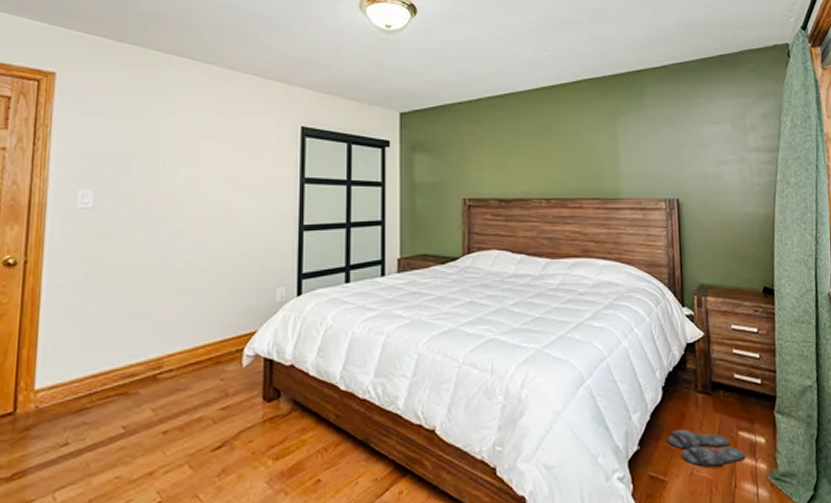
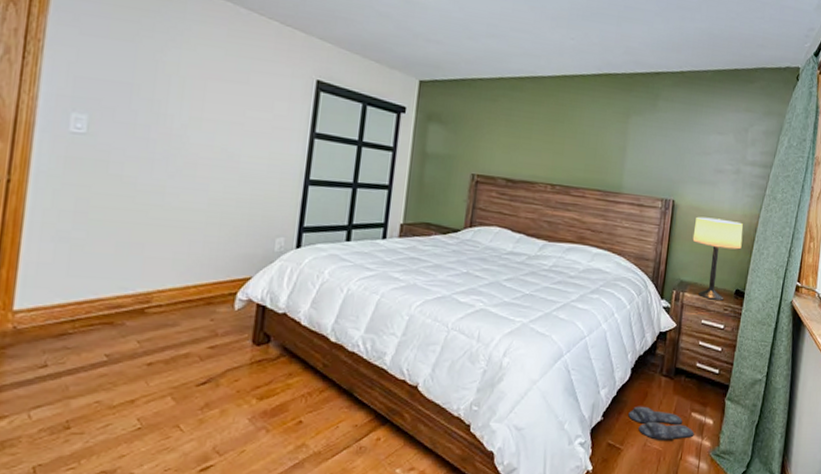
table lamp: none [705,212,761,303] -> present [692,216,743,302]

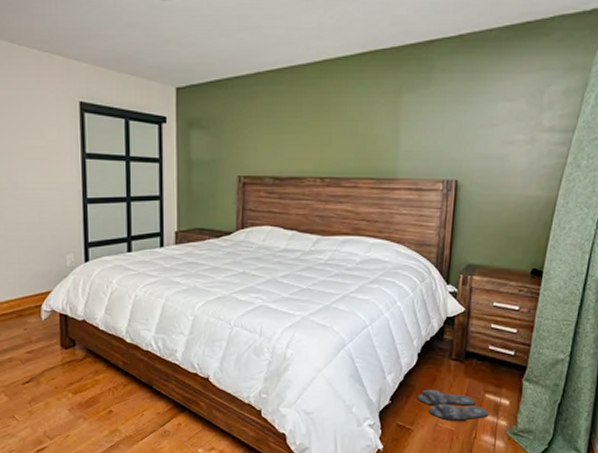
table lamp: present [692,216,743,302] -> none [479,195,540,283]

